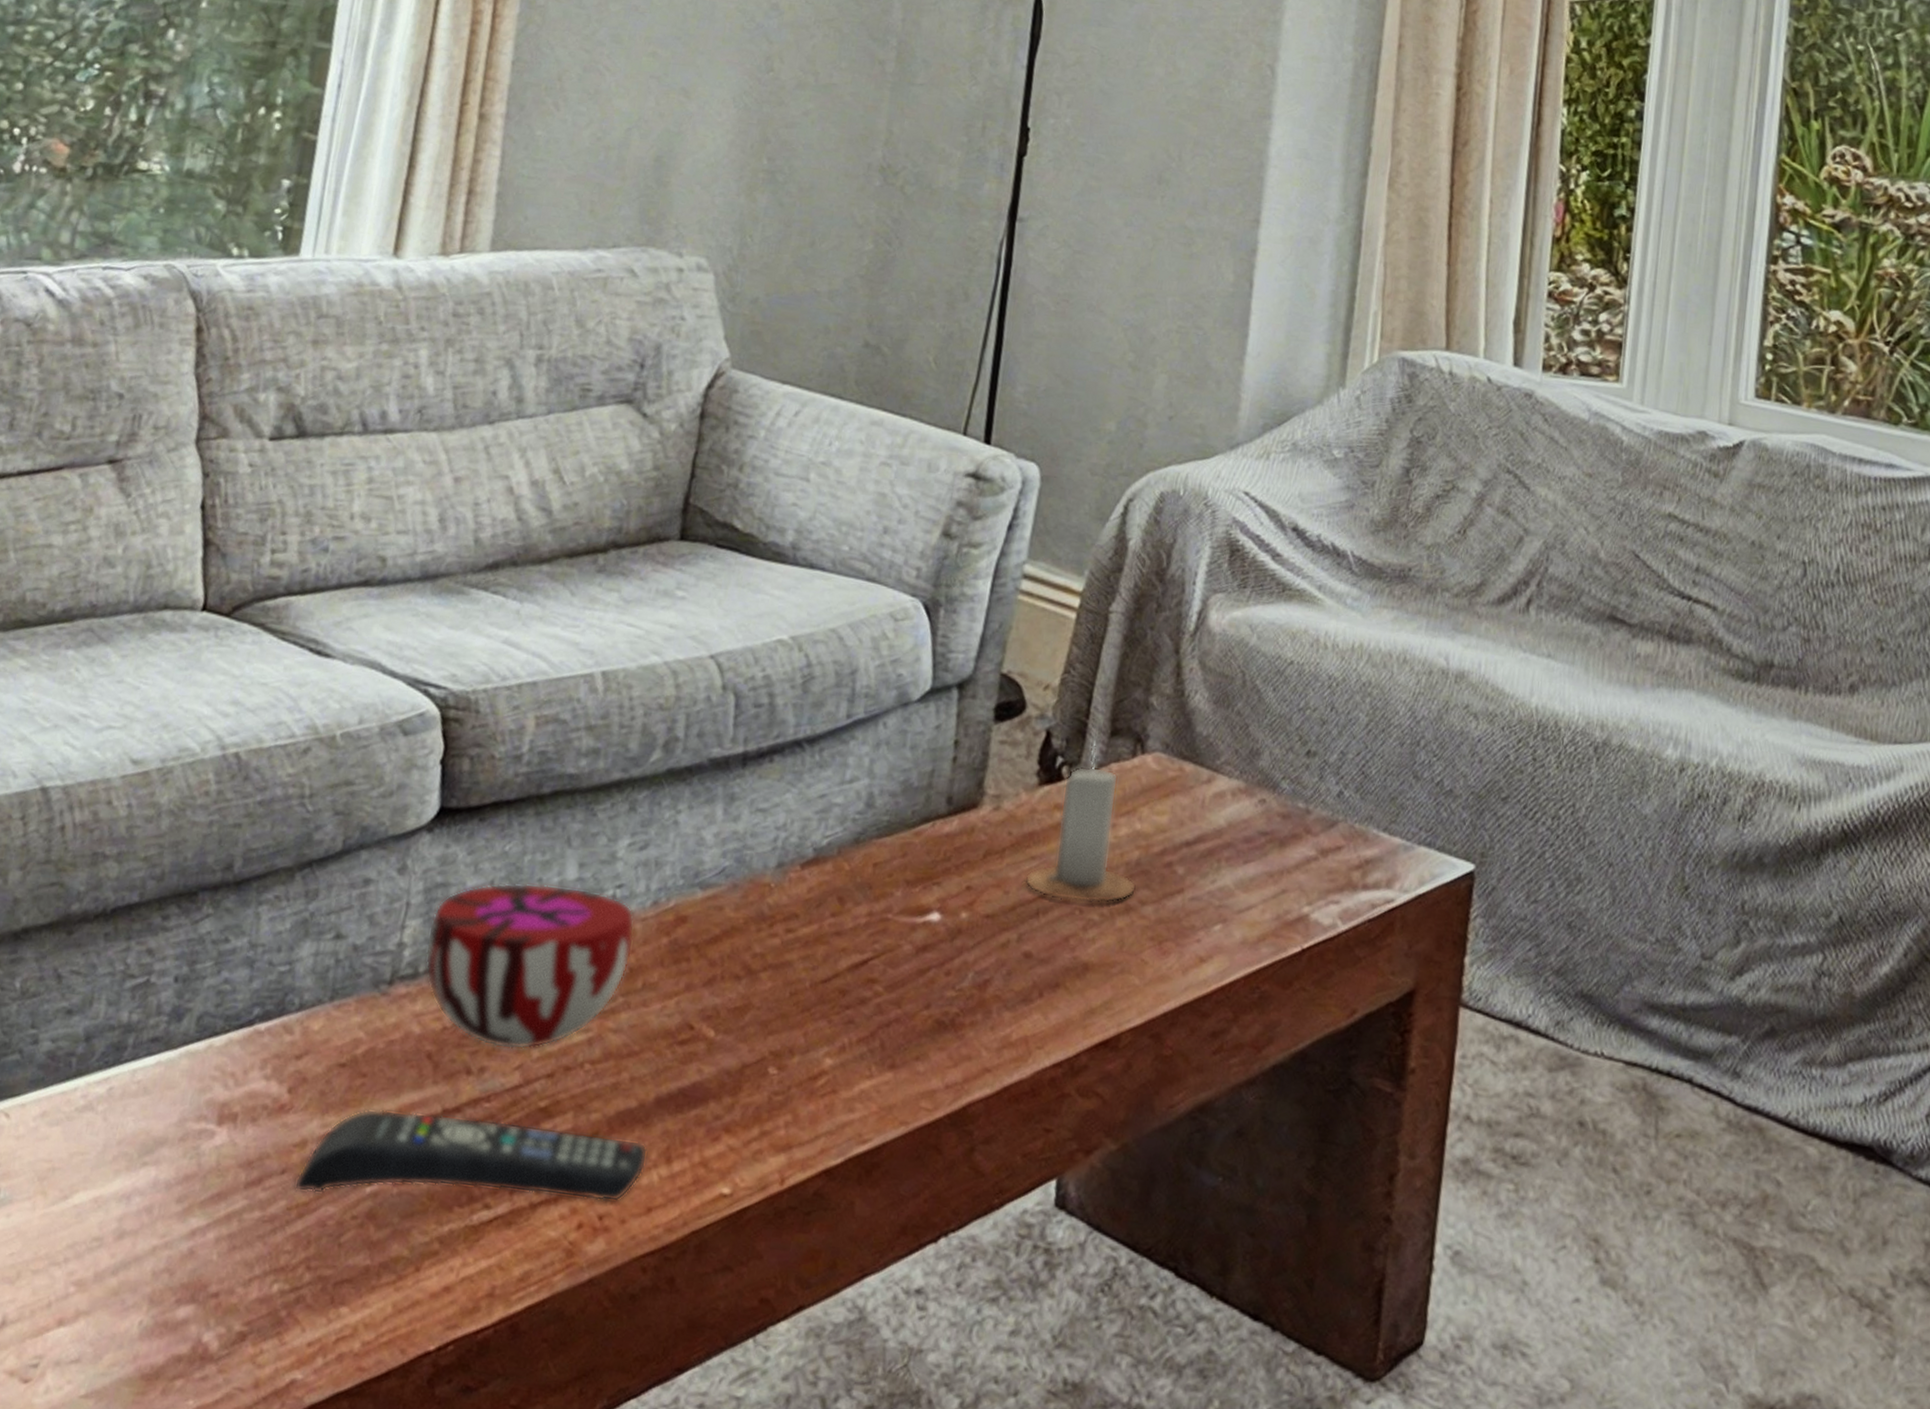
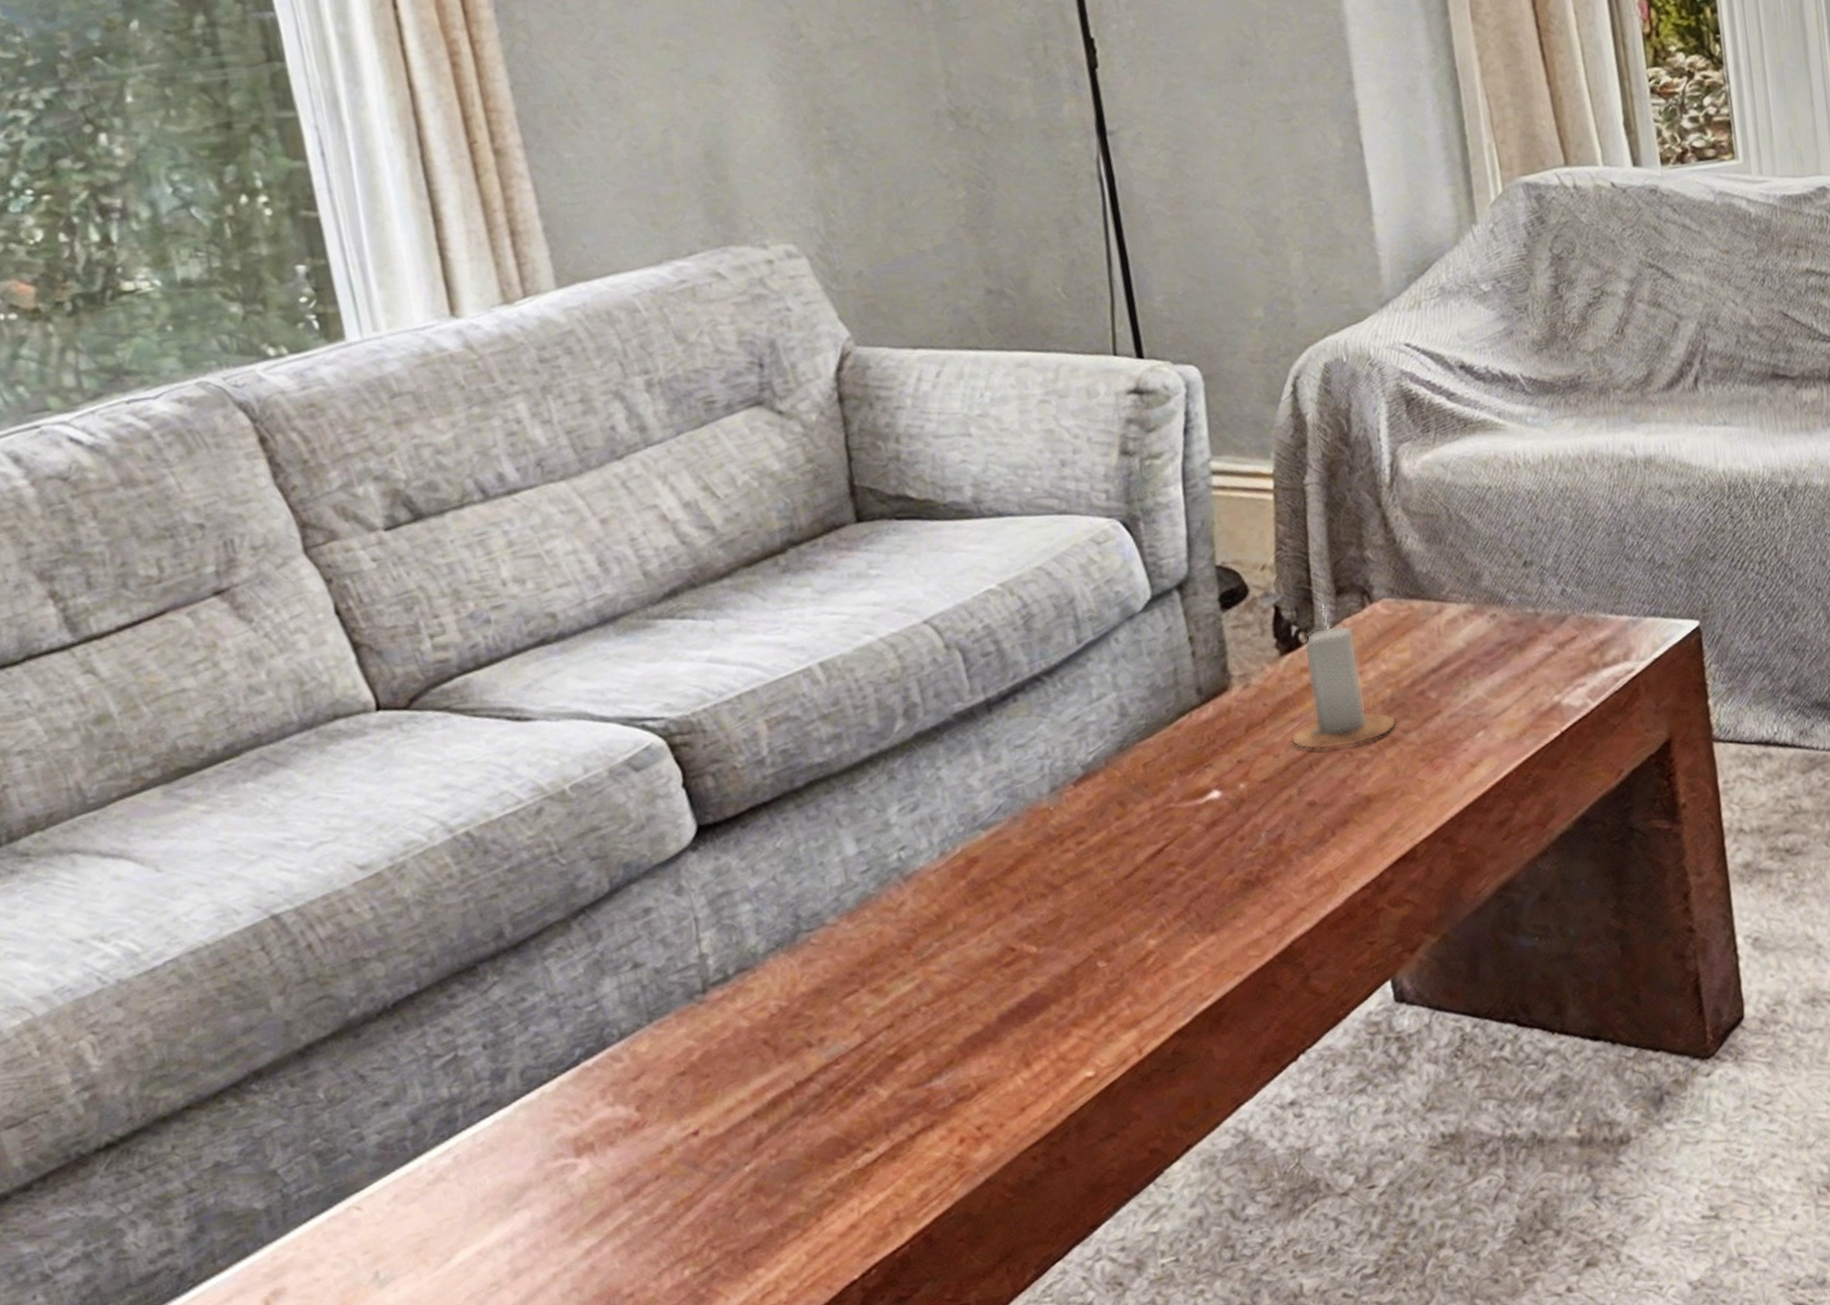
remote control: present [294,1108,648,1202] -> none [672,1056,1008,1190]
decorative bowl: present [425,882,635,1050] -> none [724,859,935,1019]

